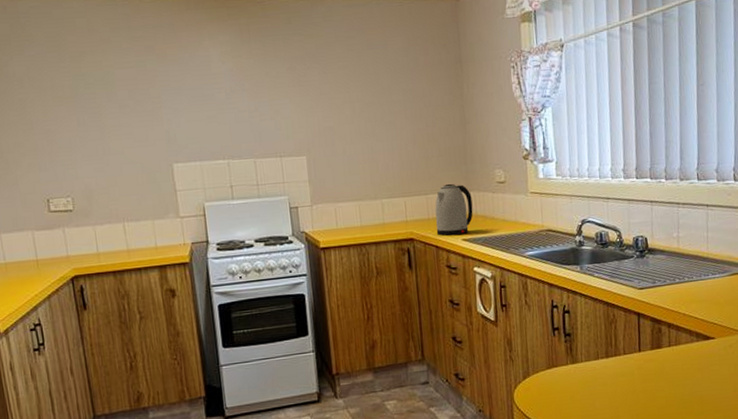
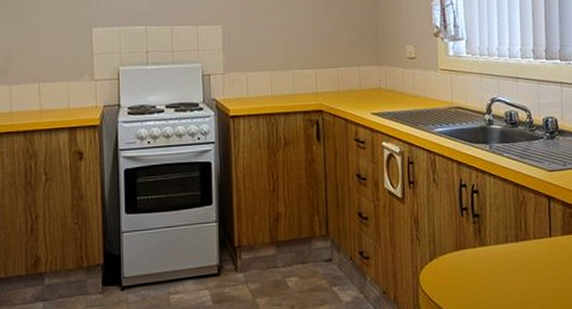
kettle: present [435,183,473,236] -> none [345,57,383,109]

